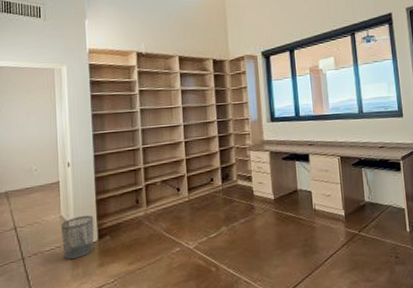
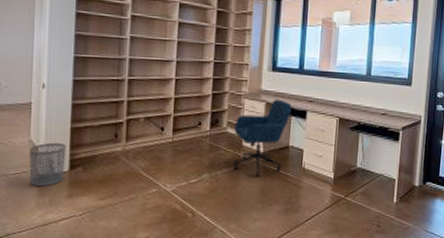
office chair: none [244,146,295,223] -> present [233,99,292,177]

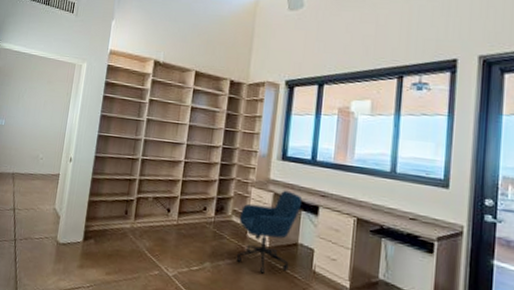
waste bin: present [29,142,67,187] -> none [50,212,83,254]

